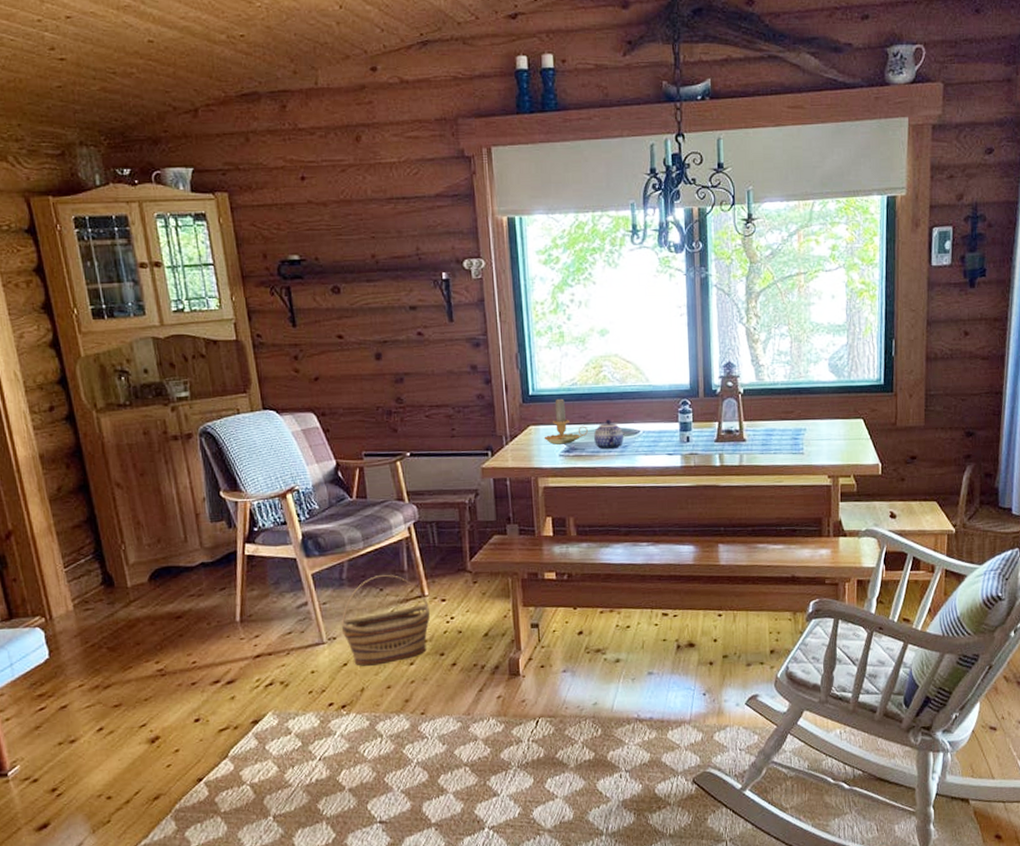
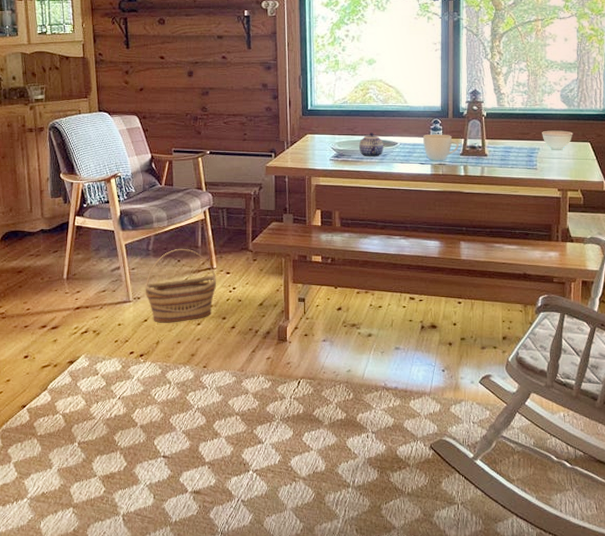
candle: present [543,397,588,445] -> none [318,112,354,151]
cup: none [670,417,713,450] -> present [423,134,459,161]
bowl: none [808,406,844,431] -> present [542,130,573,151]

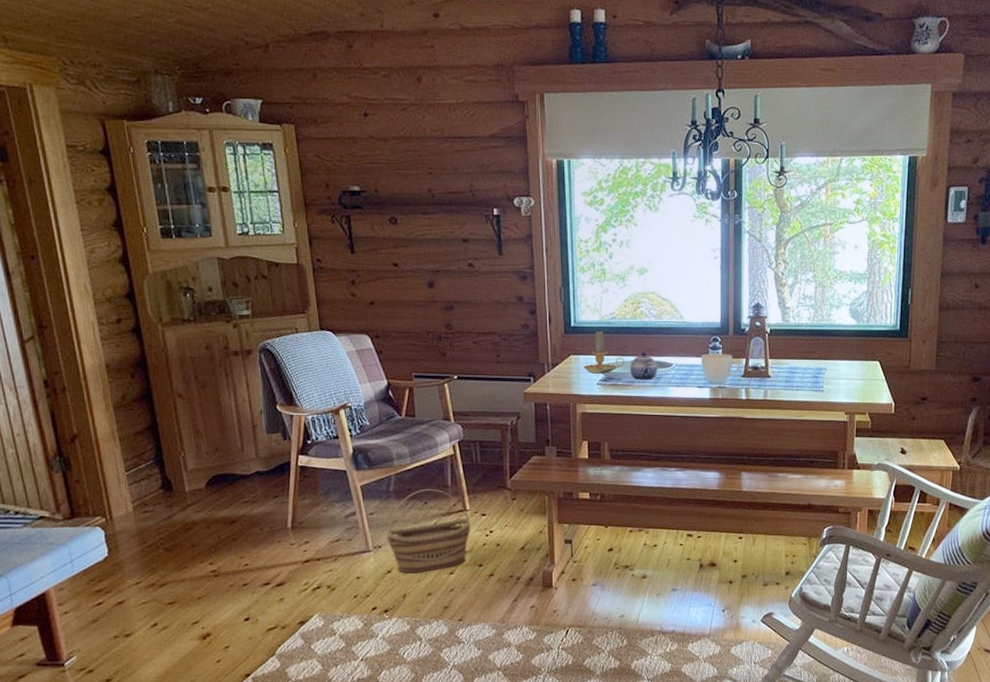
candle: none [318,112,354,151] -> present [583,329,624,374]
bowl: present [542,130,573,151] -> none [829,348,862,371]

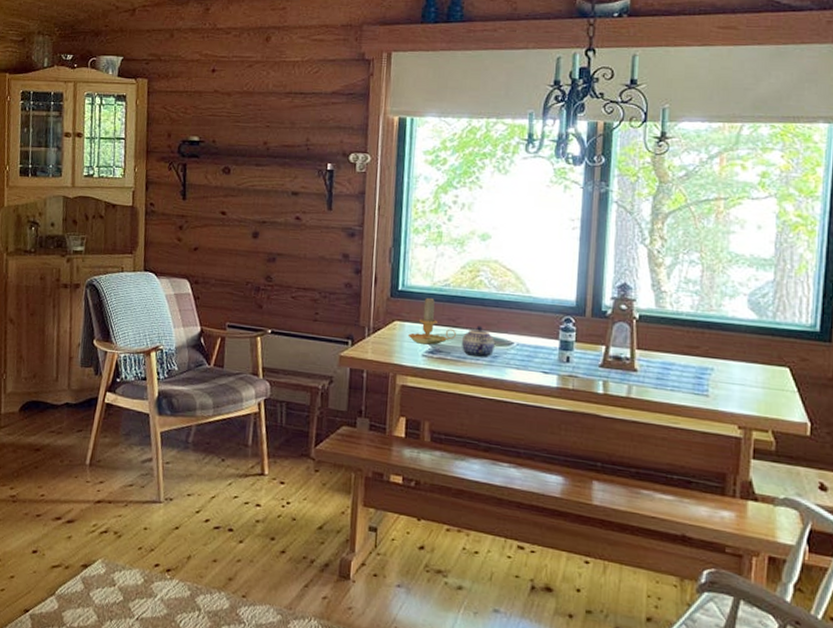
basket: present [386,488,470,574] -> none [179,445,267,536]
cup: present [701,353,740,384] -> none [548,335,598,372]

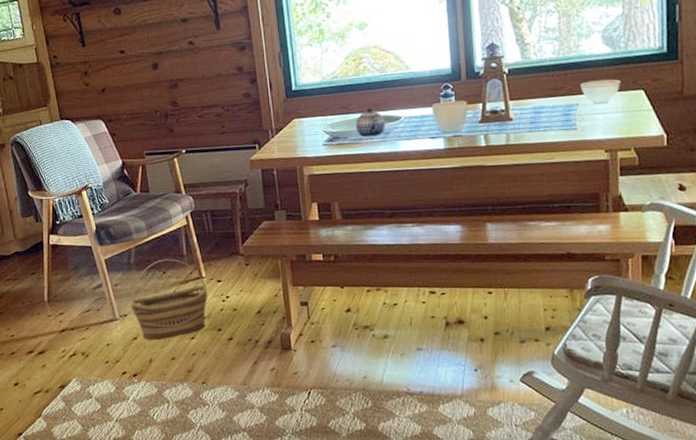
basket: none [179,445,267,536] -> present [130,258,208,340]
candle: present [408,296,456,345] -> none [307,90,350,135]
cup: none [548,335,598,372] -> present [432,100,477,133]
bowl: none [718,346,765,376] -> present [580,79,621,105]

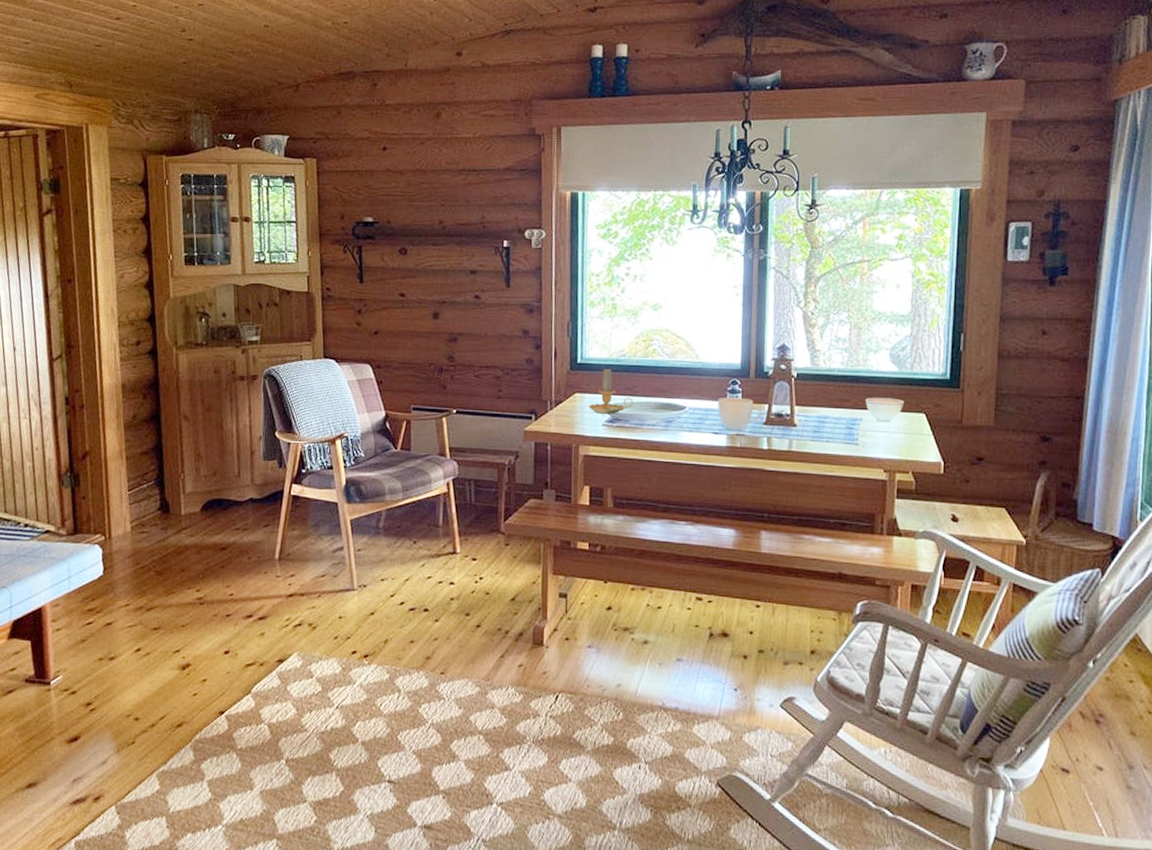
basket: present [130,258,208,340] -> none [372,527,459,618]
candle: none [307,90,350,135] -> present [588,367,633,414]
teapot: present [356,108,385,138] -> none [639,393,669,424]

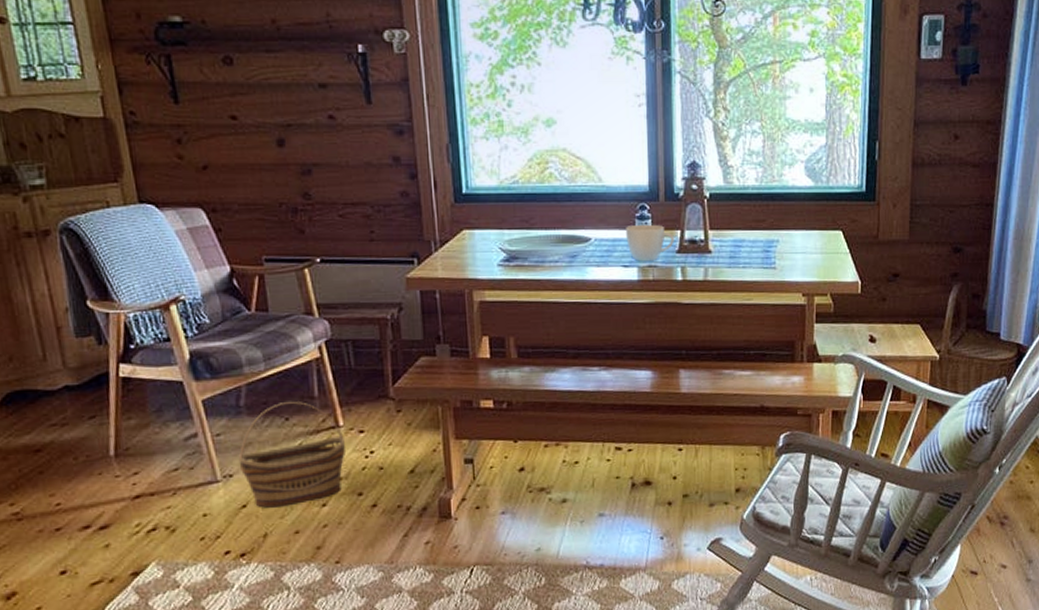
basket: none [372,527,459,618] -> present [238,401,345,508]
candle: present [588,367,633,414] -> none [479,197,531,252]
bowl: present [865,397,905,423] -> none [781,215,821,244]

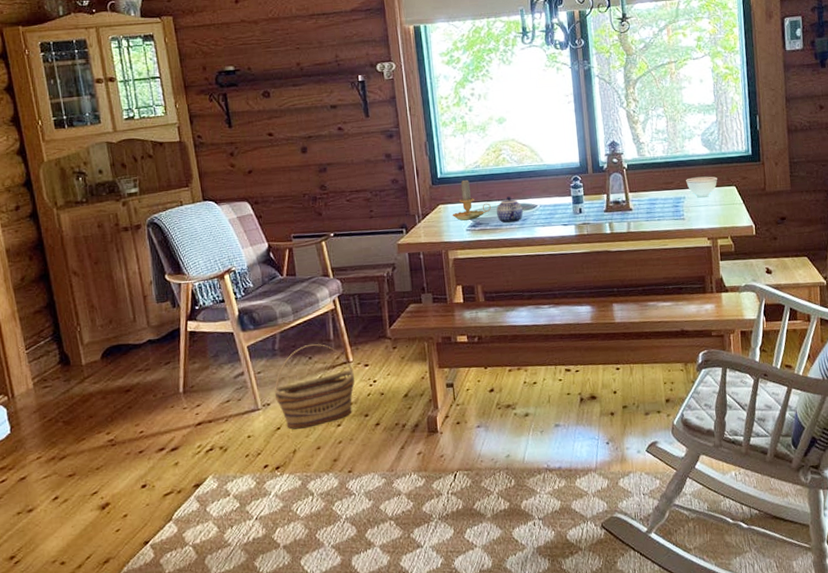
candle: none [479,197,531,252] -> present [452,178,491,221]
teapot: none [538,224,572,260] -> present [496,196,523,224]
cup: present [626,224,674,262] -> none [564,191,602,221]
bowl: none [781,215,821,244] -> present [686,176,718,199]

